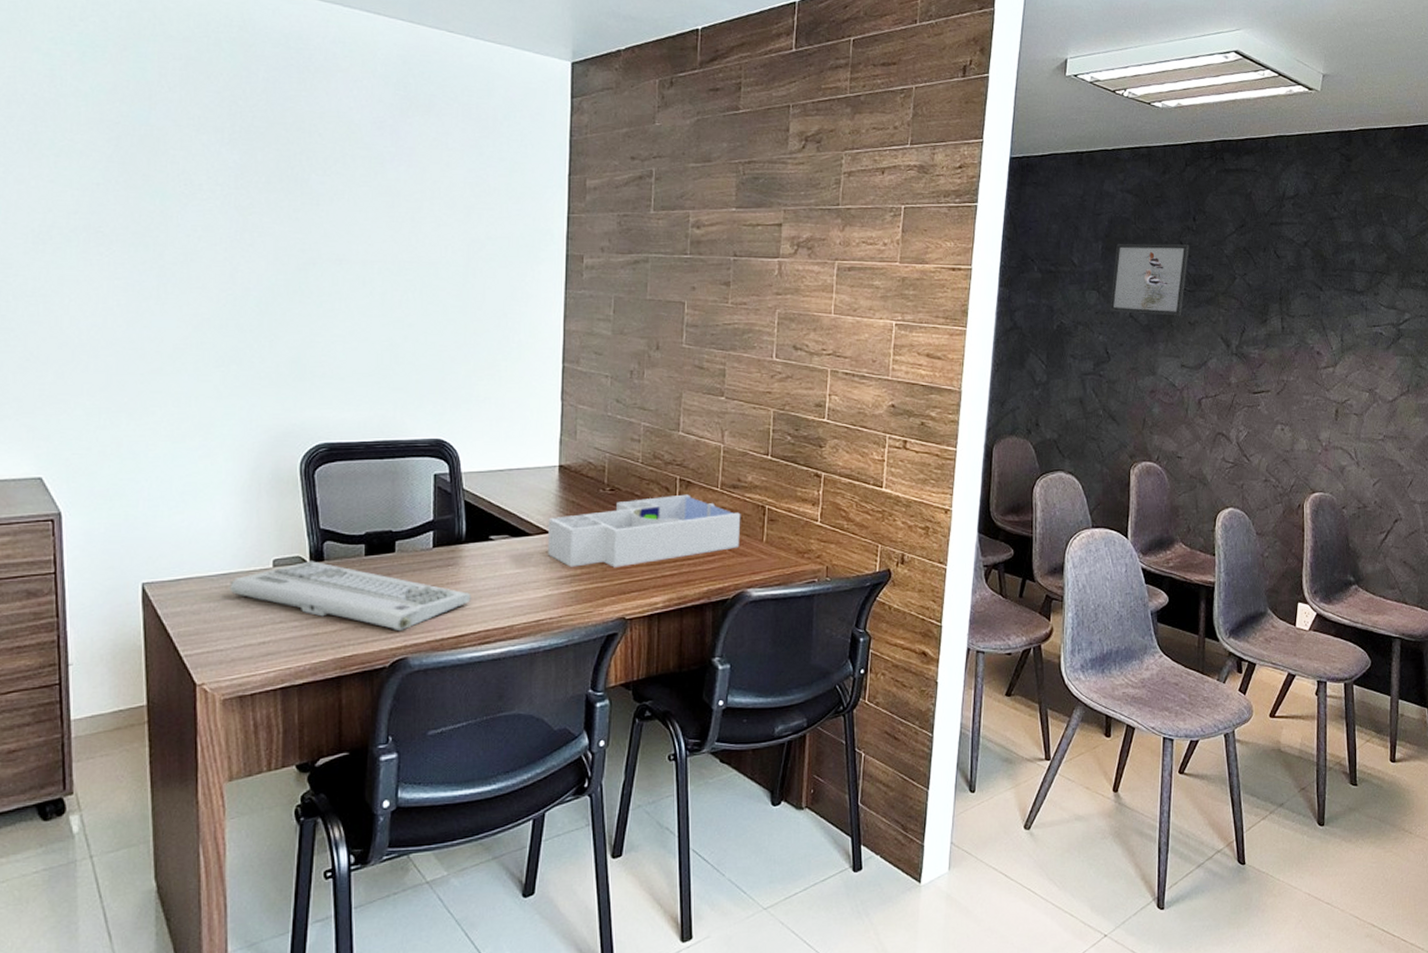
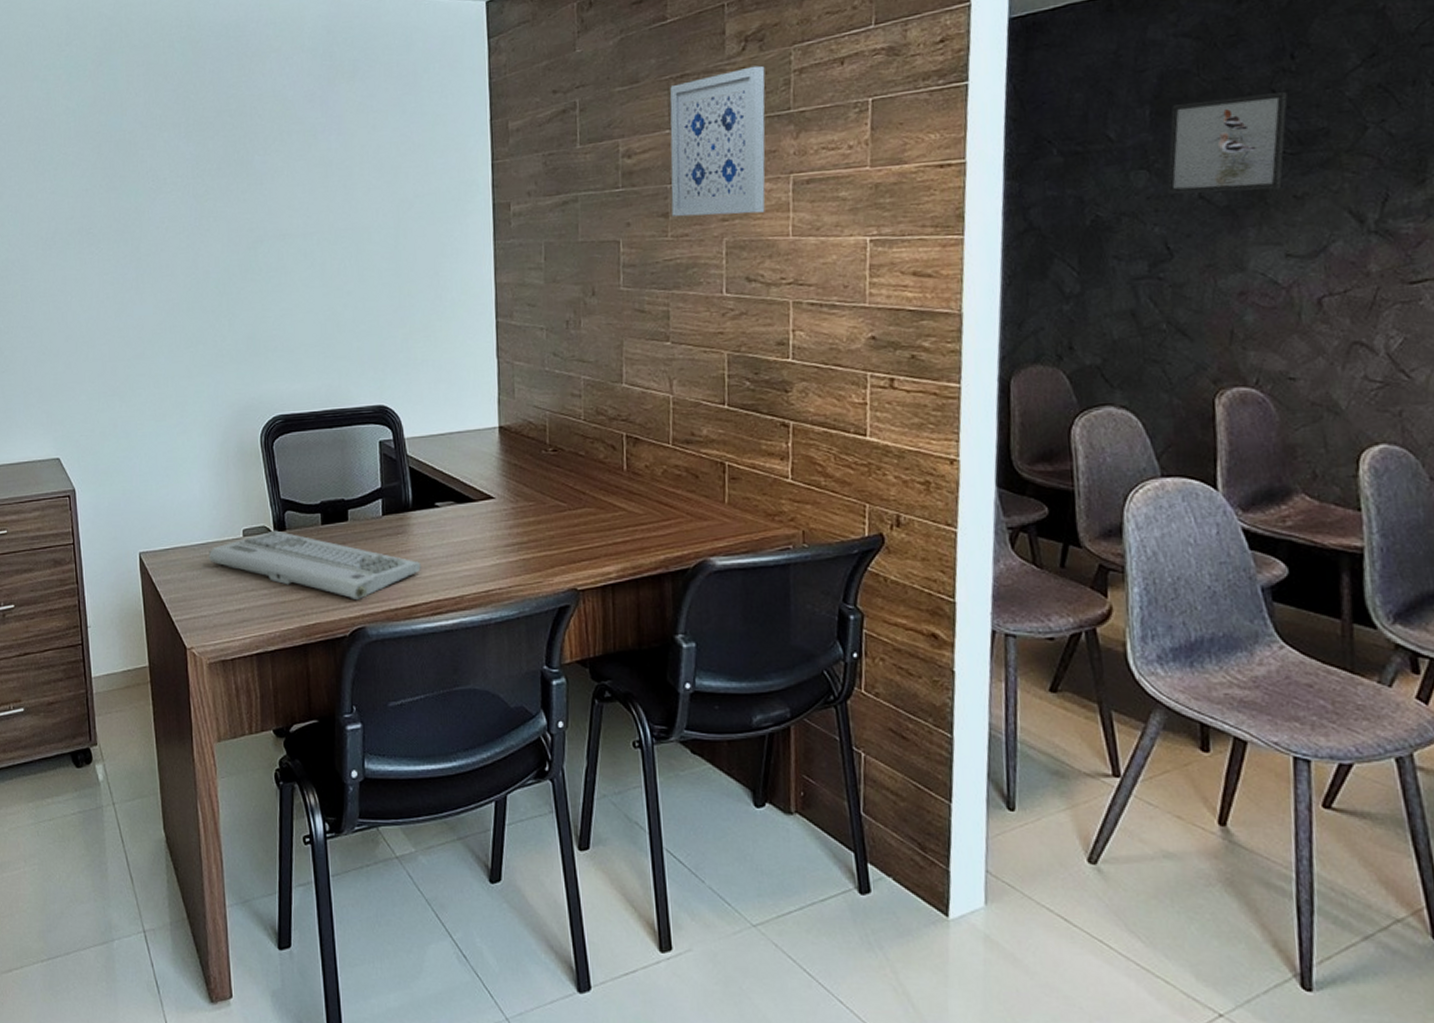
desk organizer: present [548,494,741,568] -> none [491,452,698,534]
wall art: none [733,163,820,291] -> present [670,65,766,217]

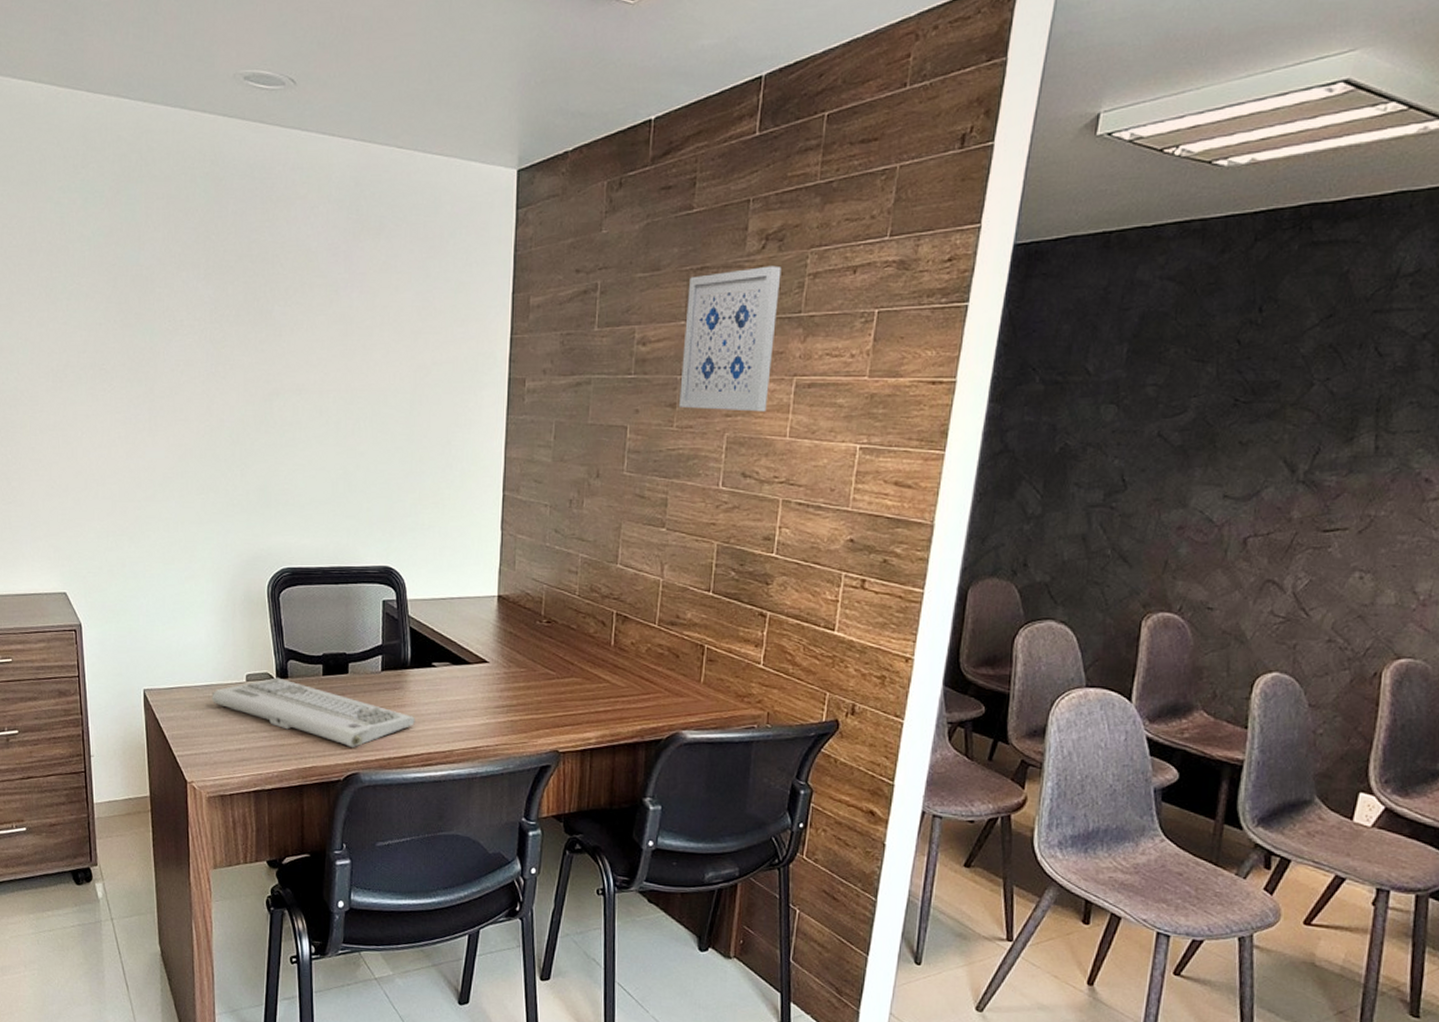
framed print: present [1167,92,1288,194] -> none [1132,343,1250,434]

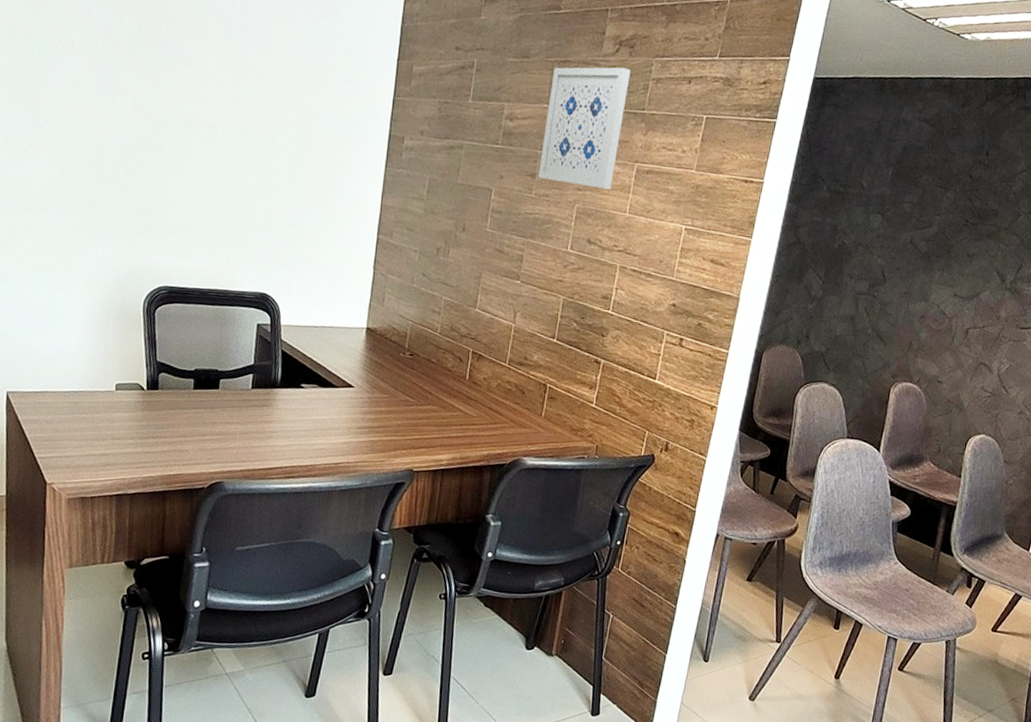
computer keyboard: present [212,677,416,748] -> none [78,388,282,459]

